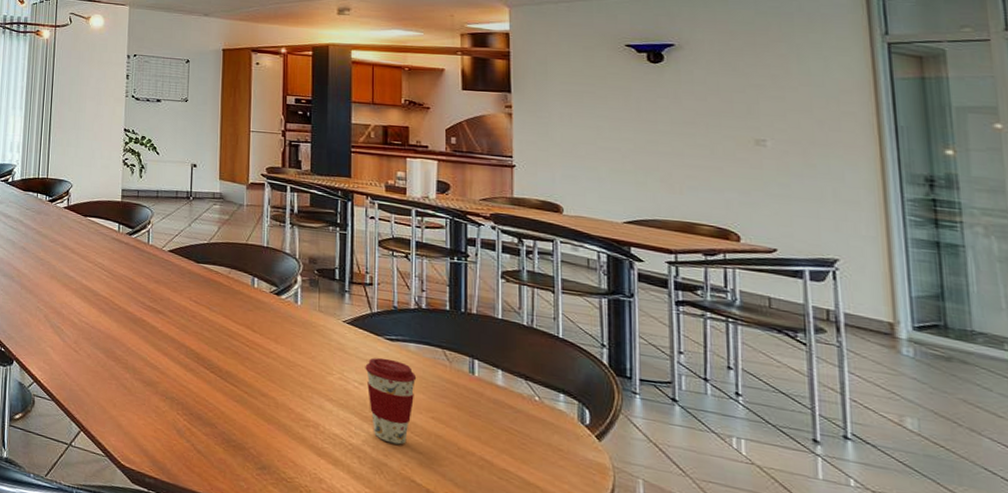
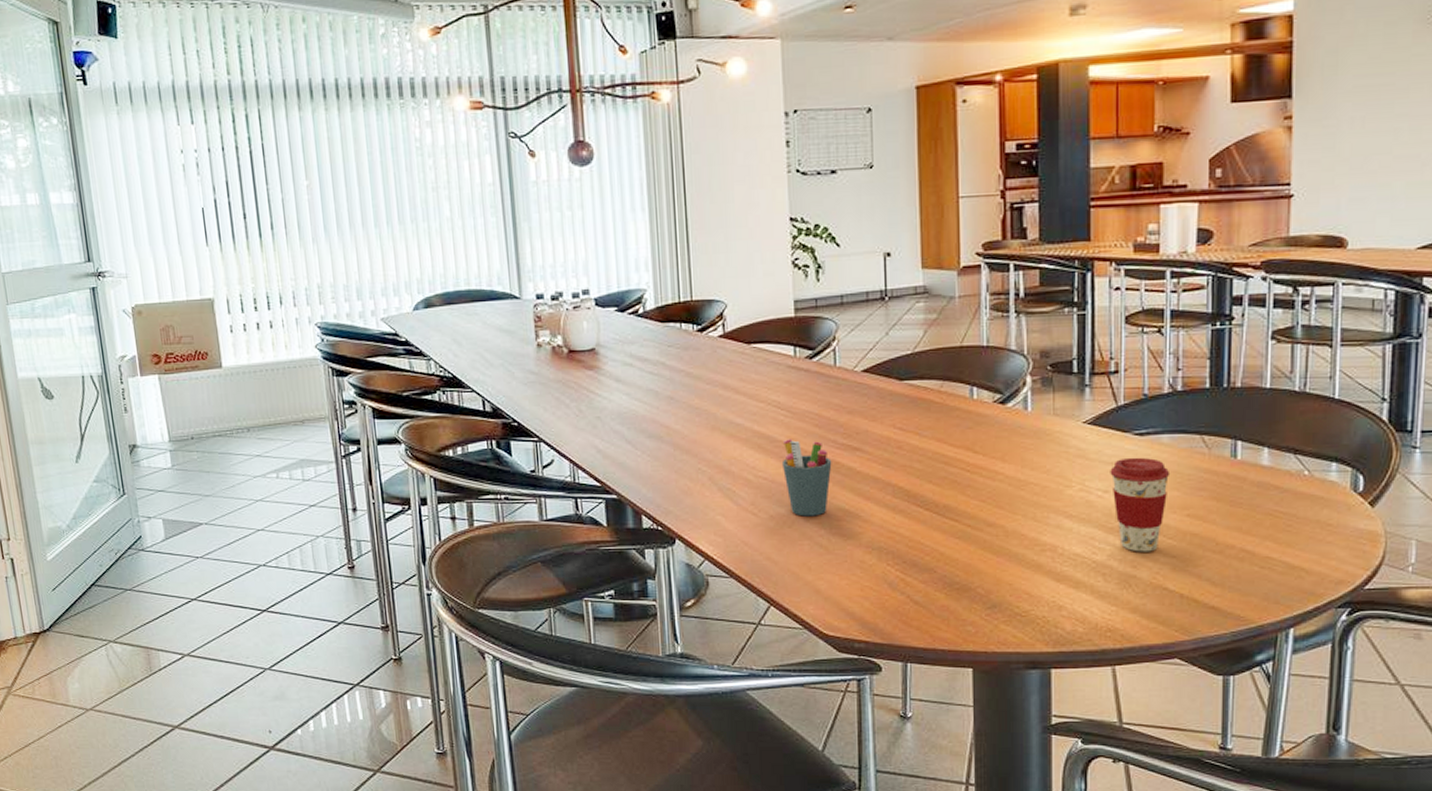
pen holder: none [101,295,140,362] -> present [781,439,832,517]

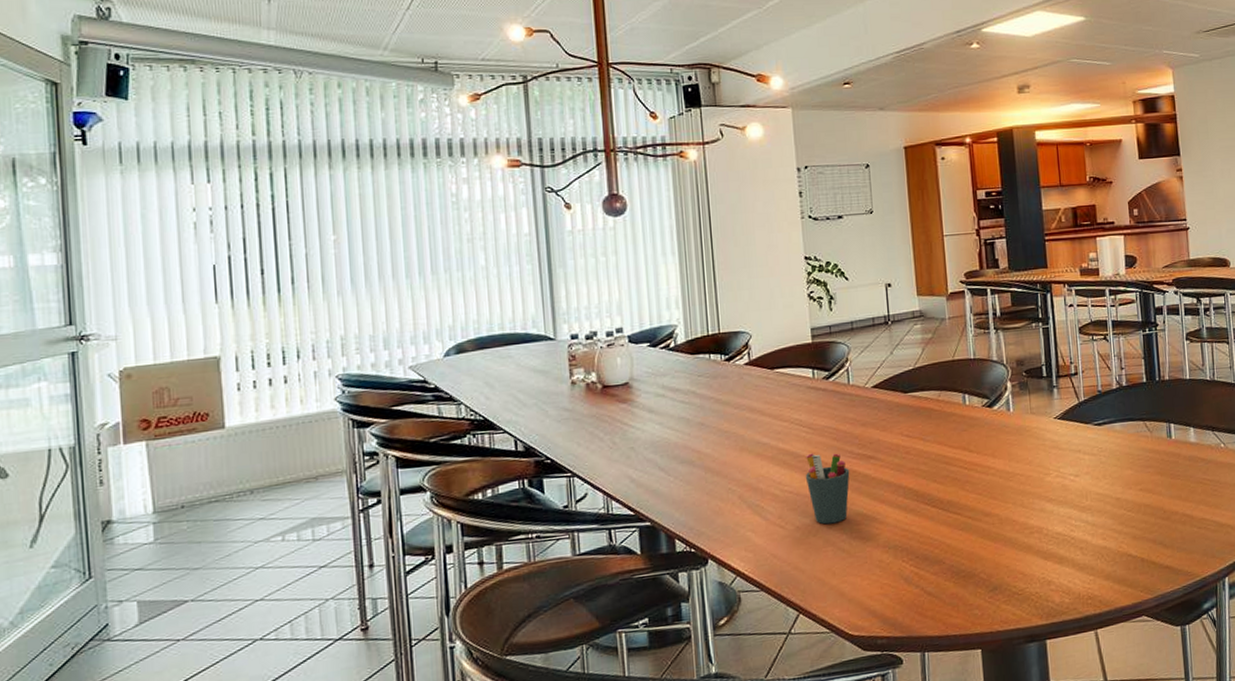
coffee cup: present [1110,457,1171,552] -> none [1078,443,1124,526]

